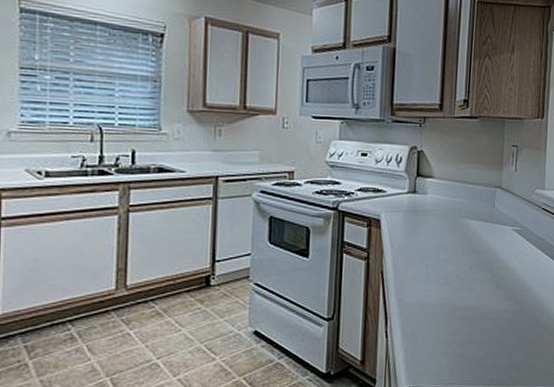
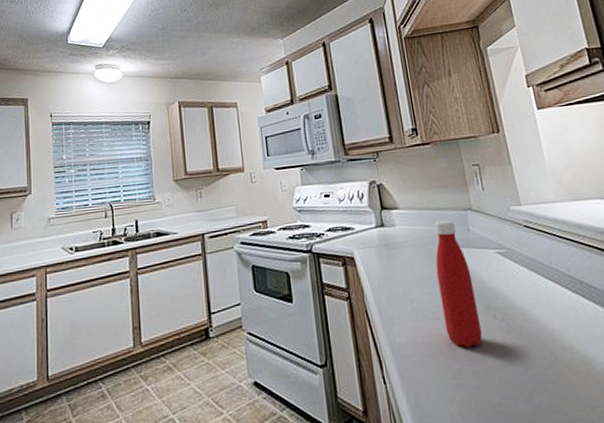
bottle: none [452,194,487,310] -> present [434,220,483,348]

